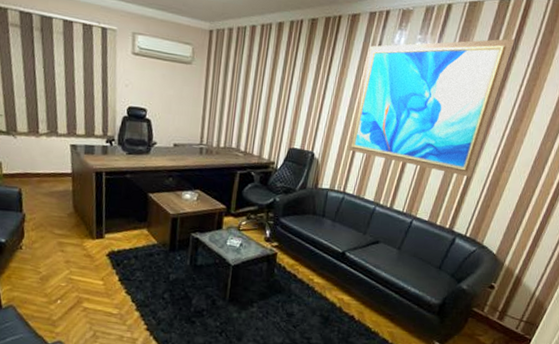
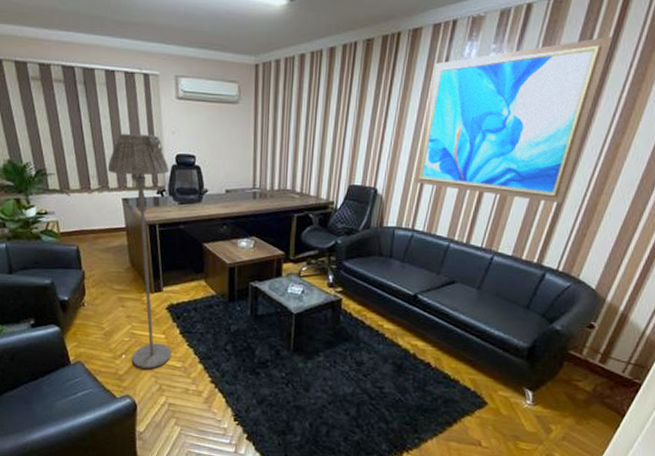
floor lamp: none [58,81,121,315] -> present [108,133,172,369]

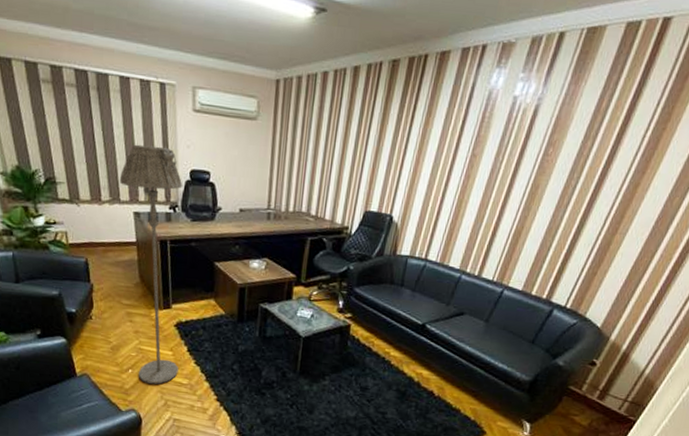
wall art: present [415,36,613,204] -> none [431,71,643,241]

